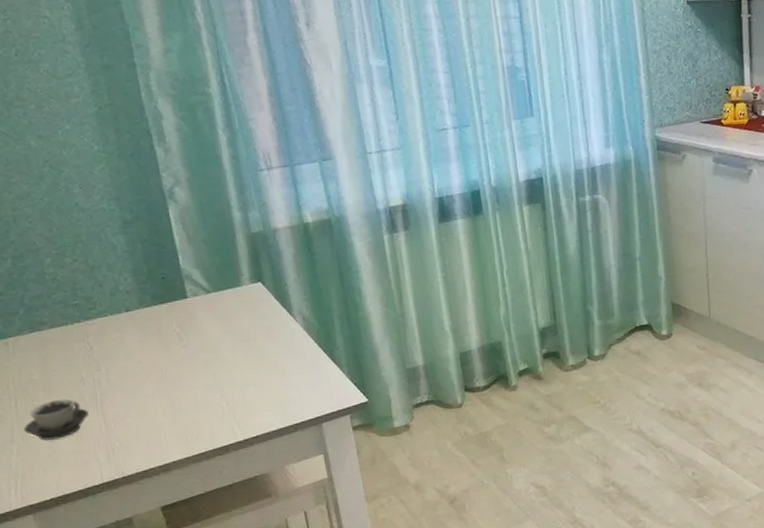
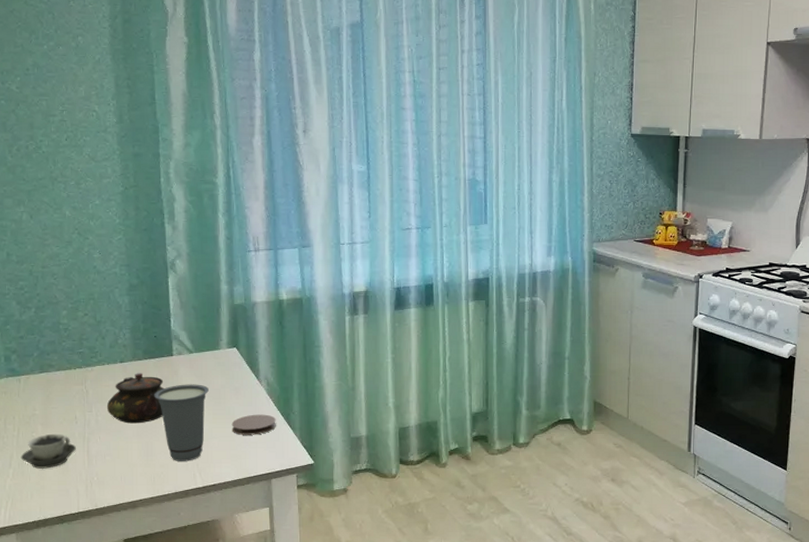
teapot: none [117,321,186,380] -> present [107,373,164,424]
cup: none [171,327,239,415] -> present [154,384,209,461]
coaster: none [267,353,320,379] -> present [231,414,276,435]

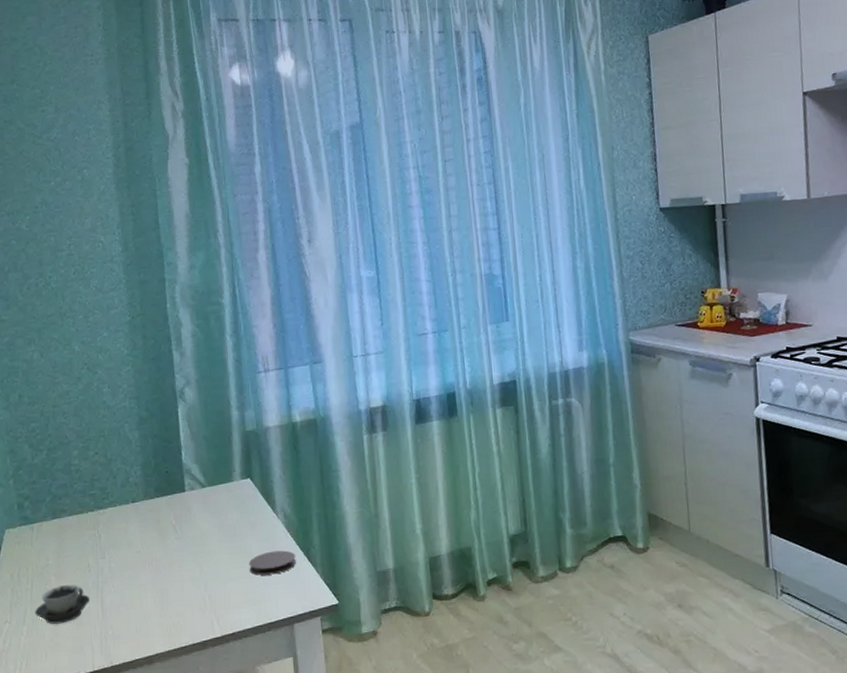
teapot: present [107,373,164,424] -> none [120,512,178,569]
cup: present [154,384,209,461] -> none [167,521,223,609]

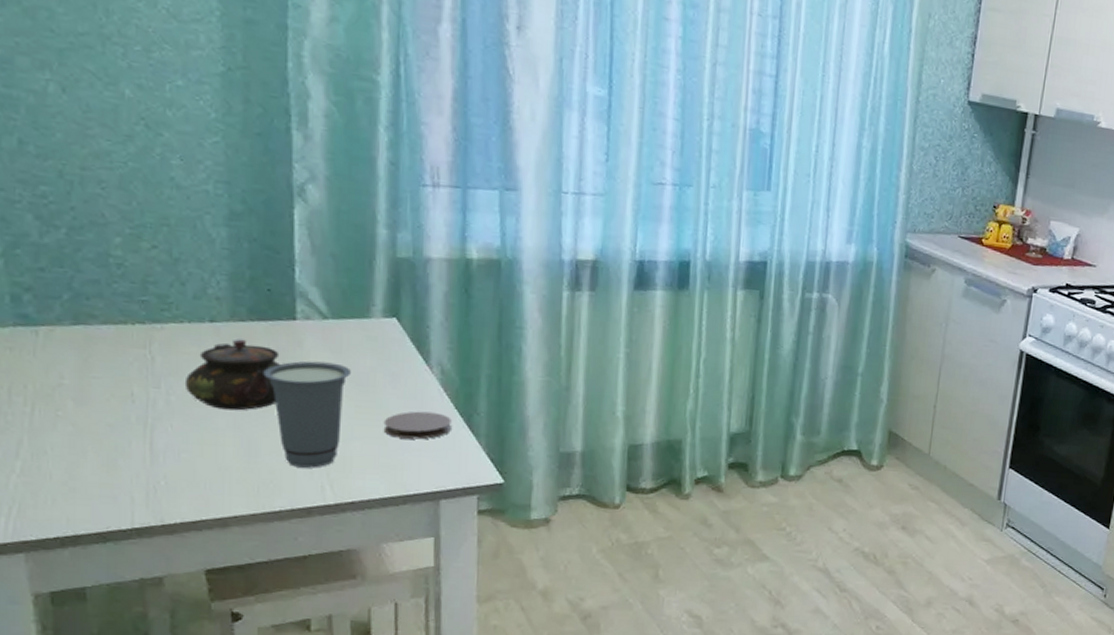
cup: present [34,584,90,625] -> none [35,414,131,465]
teapot: none [120,512,178,569] -> present [186,338,280,411]
cup: none [167,521,223,609] -> present [263,361,351,468]

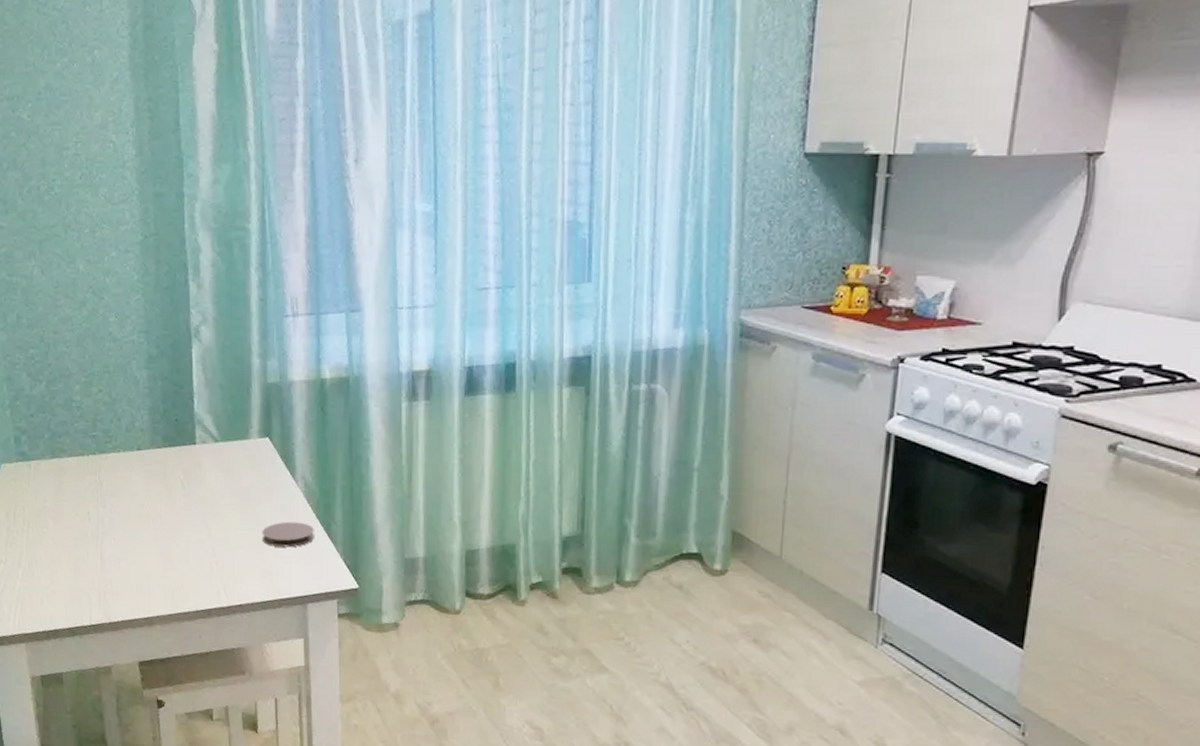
teapot: present [186,338,280,411] -> none [123,463,185,525]
cup: present [263,361,351,468] -> none [174,479,236,574]

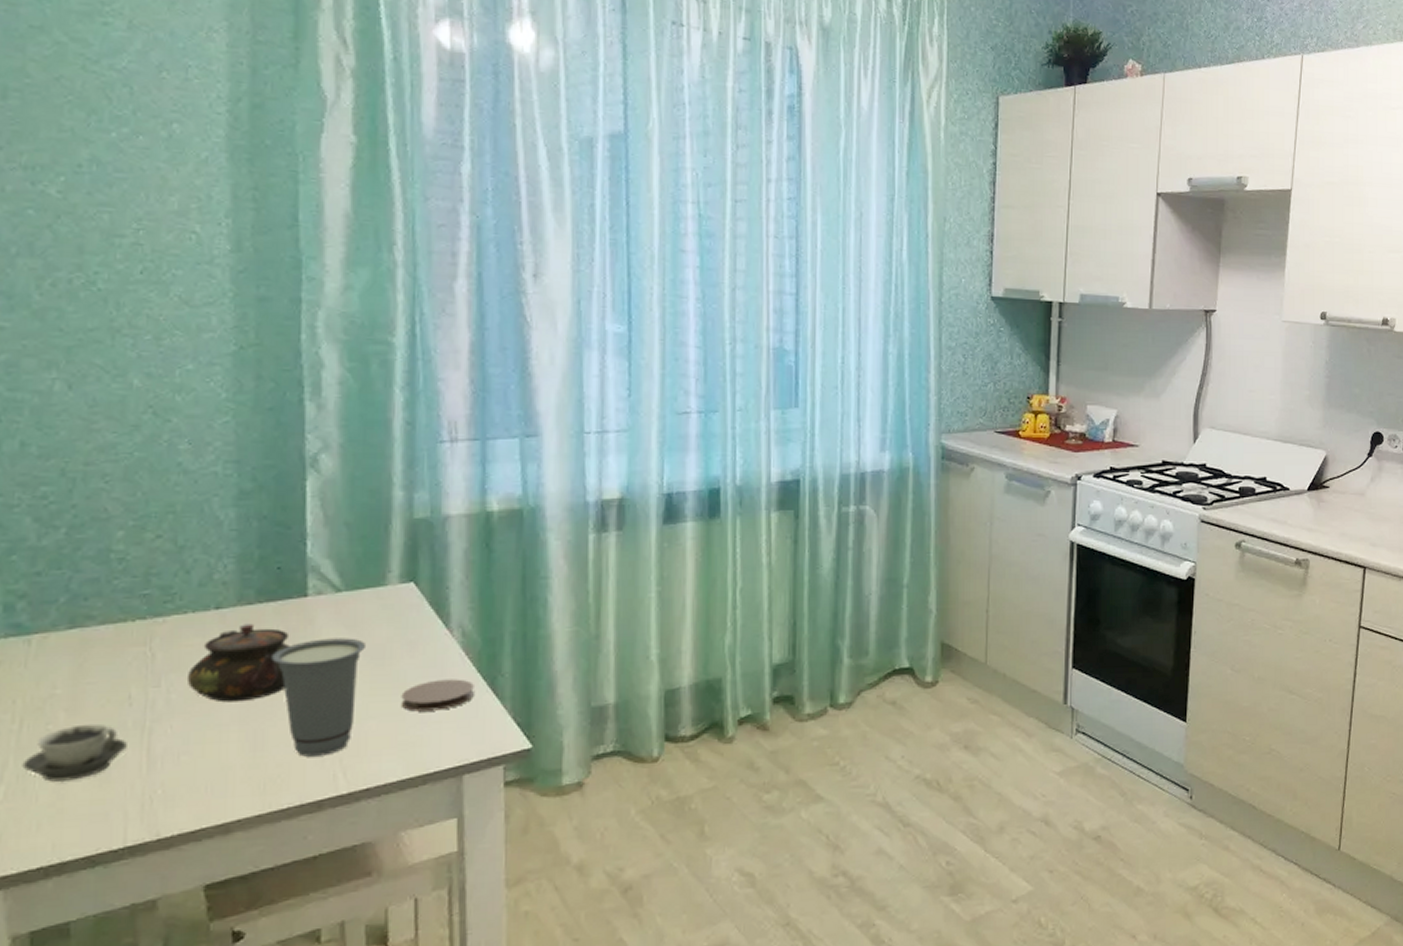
cup: none [30,530,89,572] -> present [22,723,127,783]
teapot: none [123,463,185,525] -> present [188,623,290,703]
cup: none [174,479,236,574] -> present [272,638,365,757]

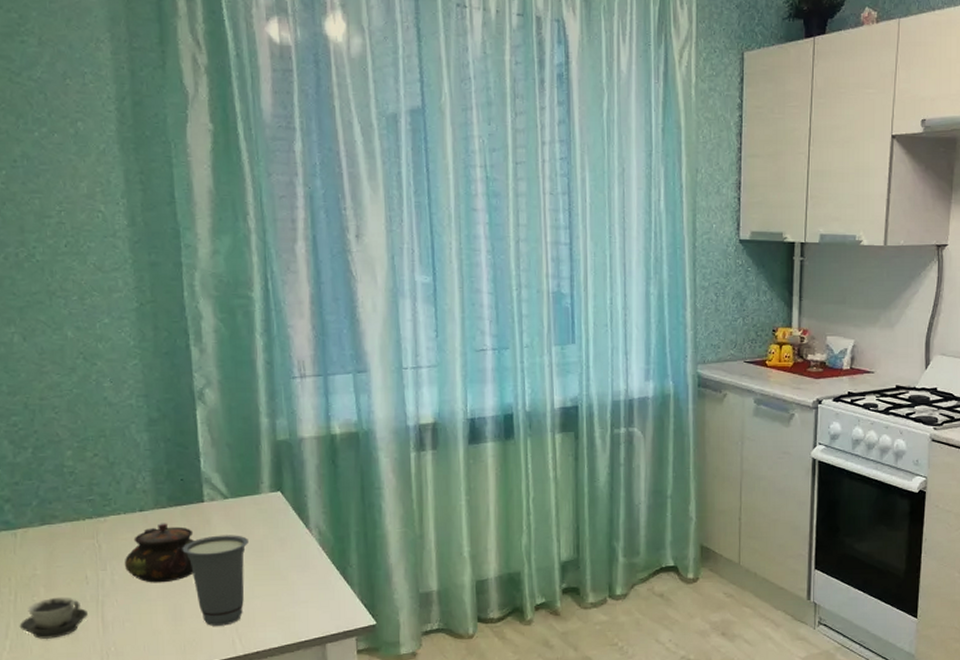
coaster: present [401,679,474,712] -> none [277,568,330,593]

